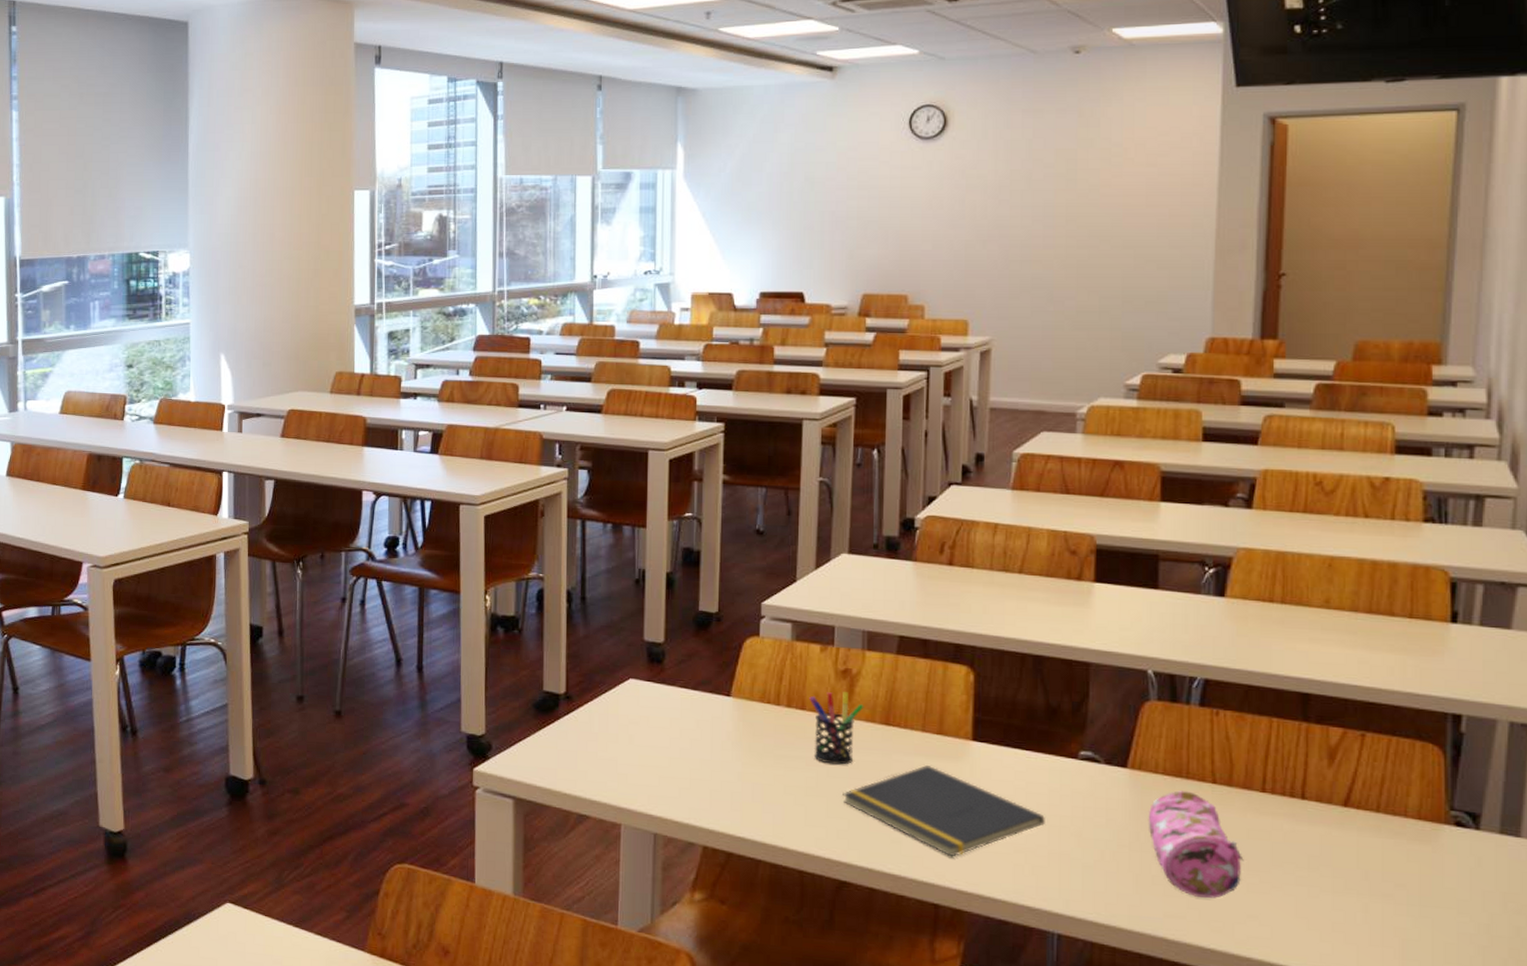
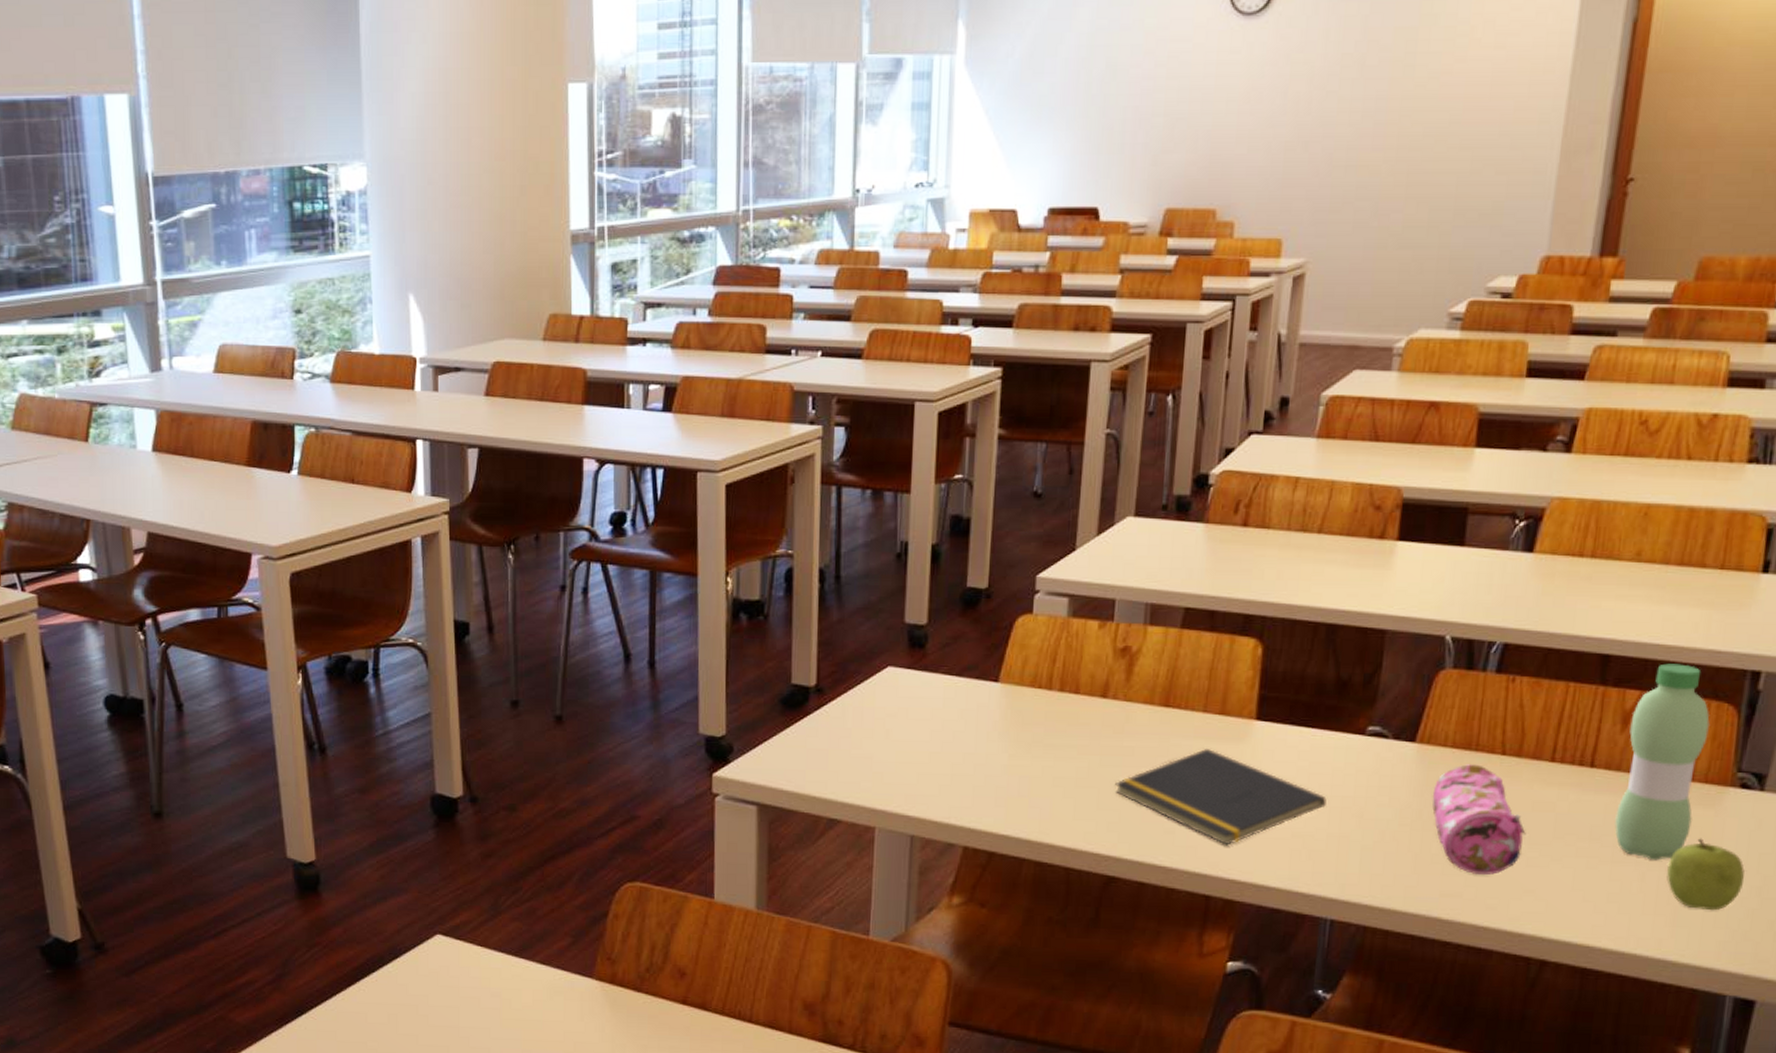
pen holder: present [809,691,864,765] -> none [1084,671,1143,752]
water bottle: none [1332,703,1416,893] -> present [1614,663,1710,860]
fruit: none [1391,873,1470,946] -> present [1666,838,1745,911]

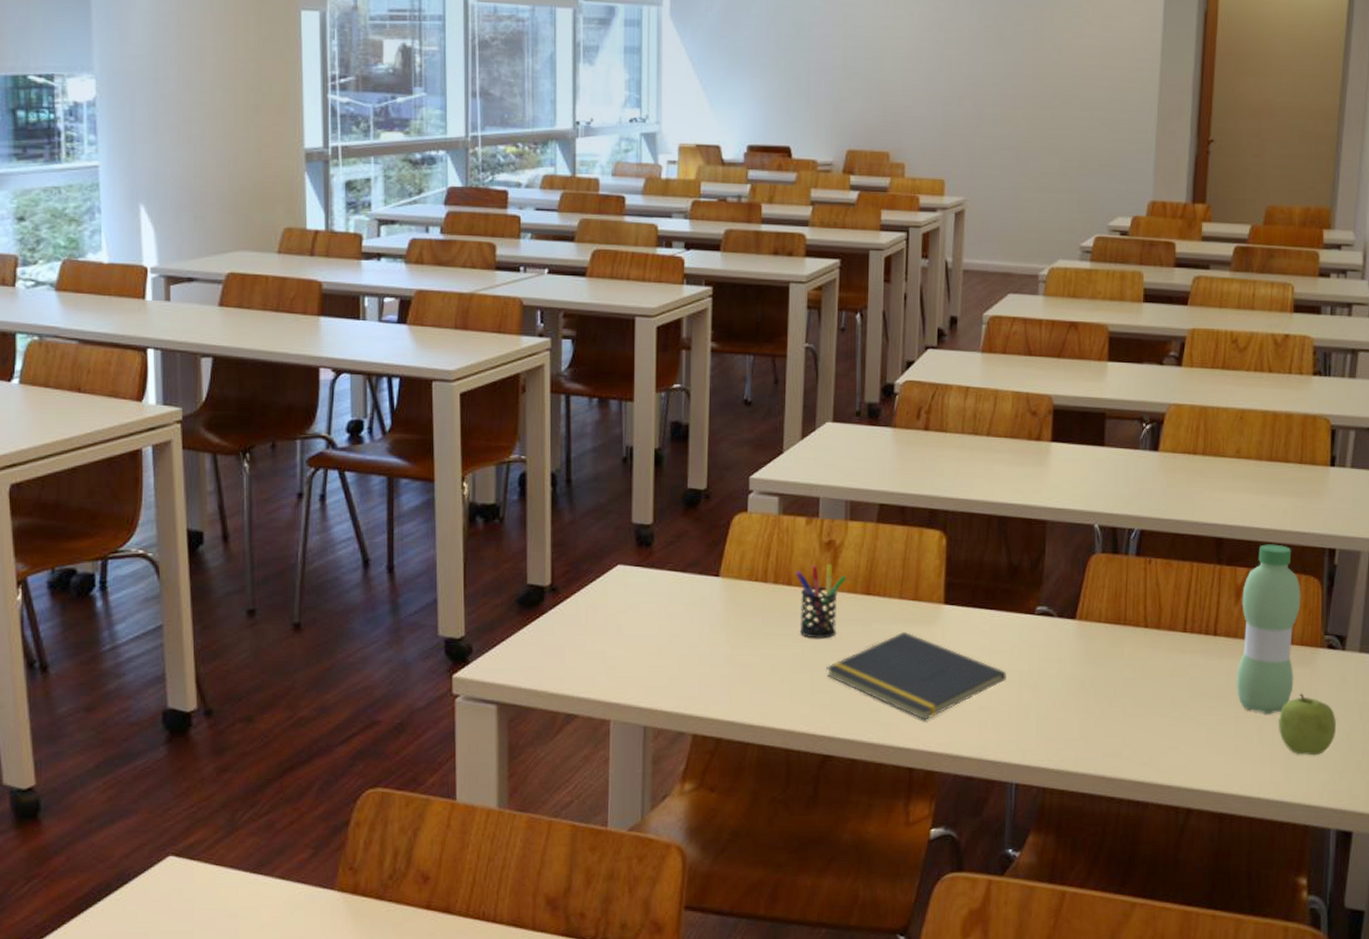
pen holder: none [1084,671,1143,752] -> present [795,563,847,639]
pencil case: present [1432,764,1526,876] -> none [1092,637,1168,736]

